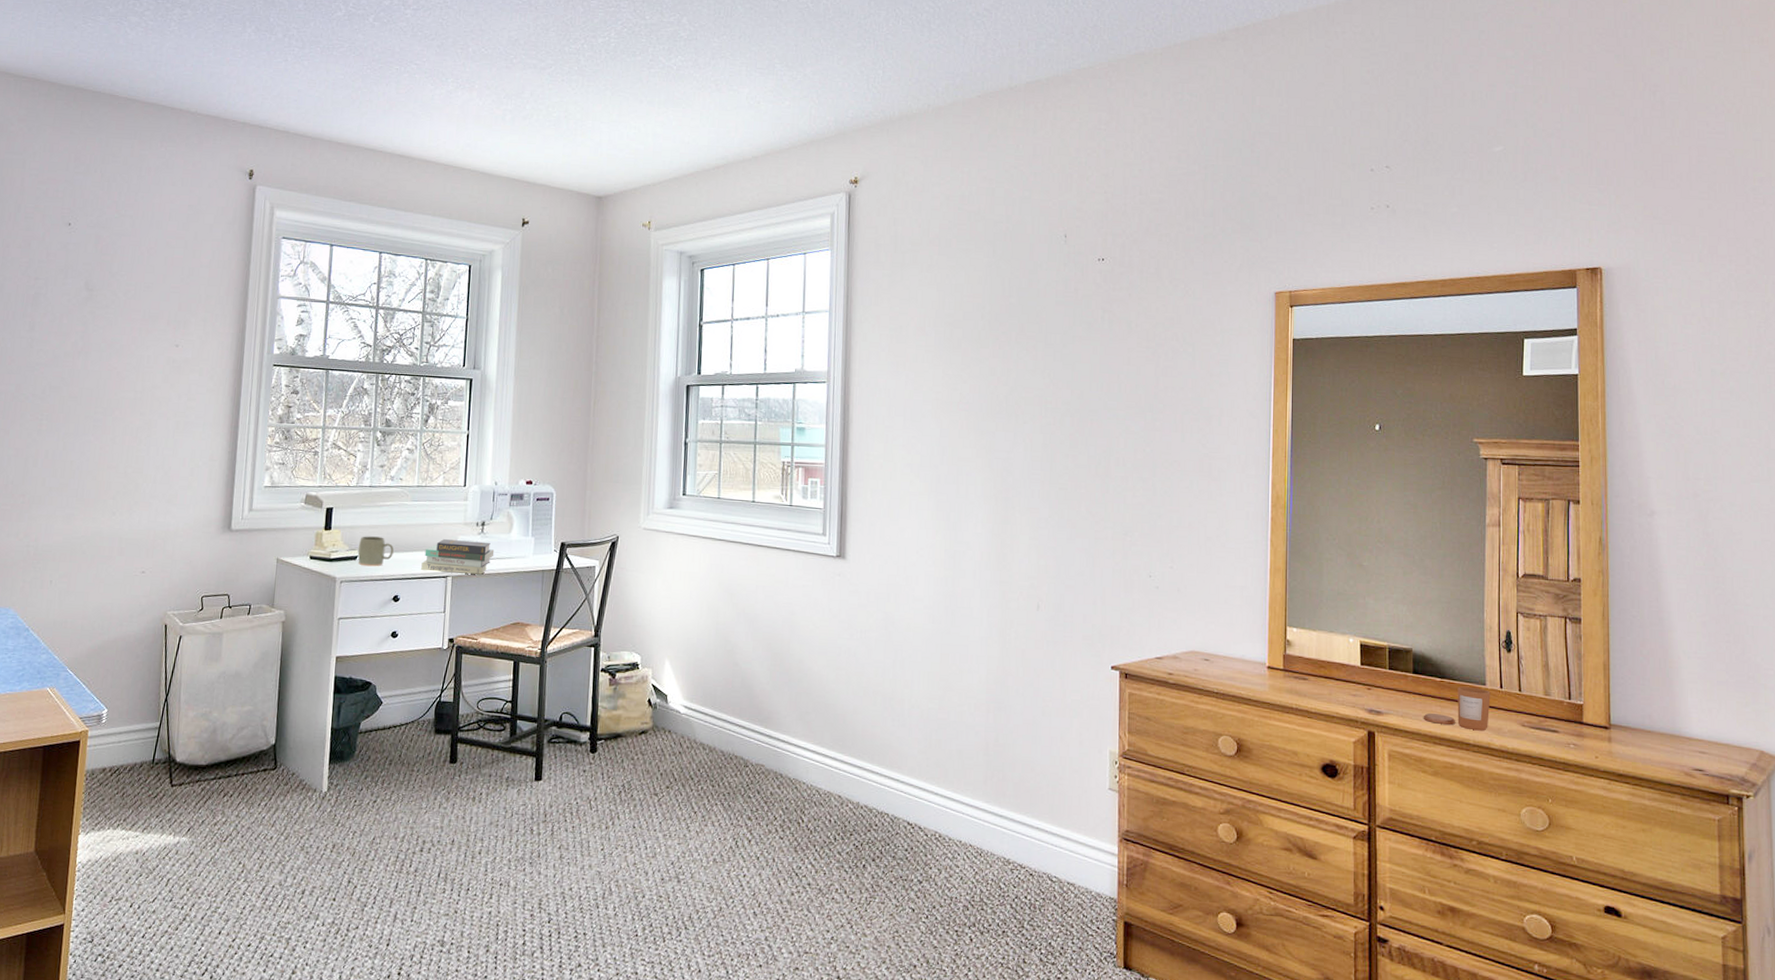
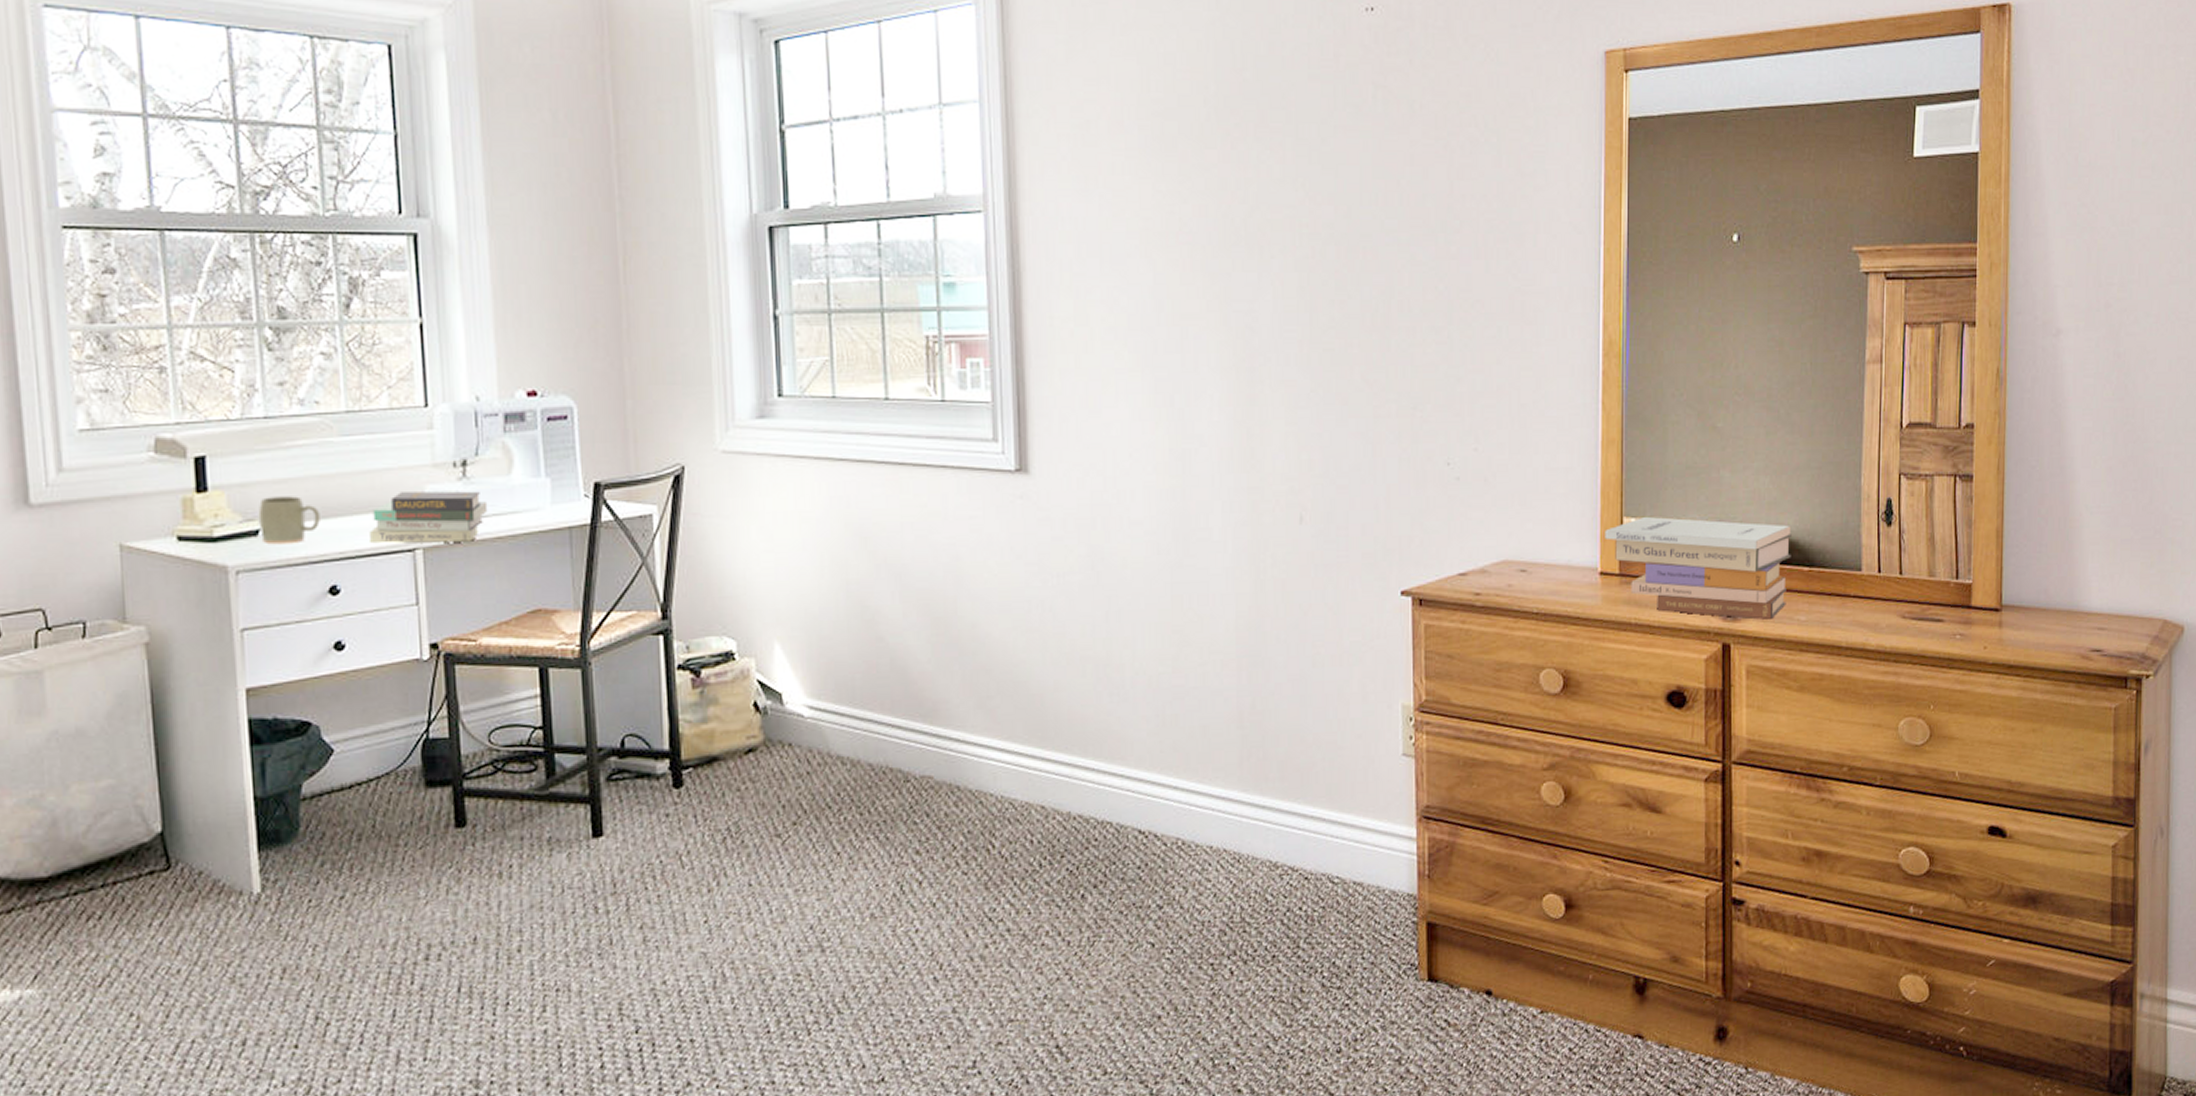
books: none [1272,627,1427,716] -> present [1605,516,1793,620]
candle: present [1423,687,1491,730] -> none [1787,575,1867,629]

